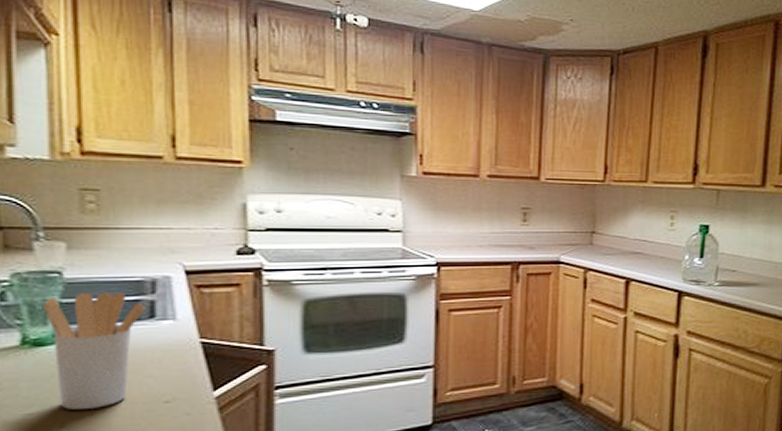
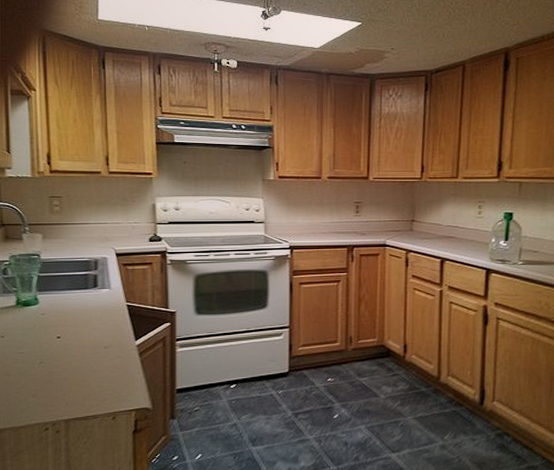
utensil holder: present [44,292,146,410] -> none [29,268,91,351]

